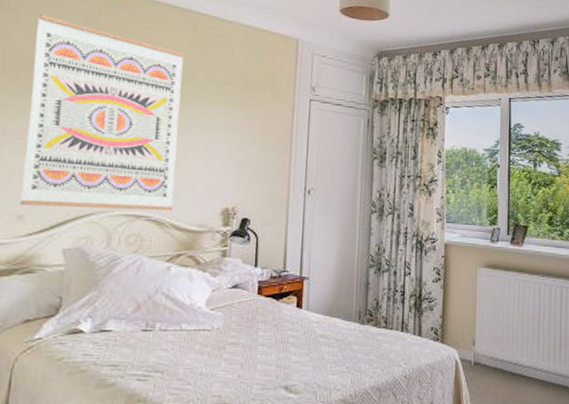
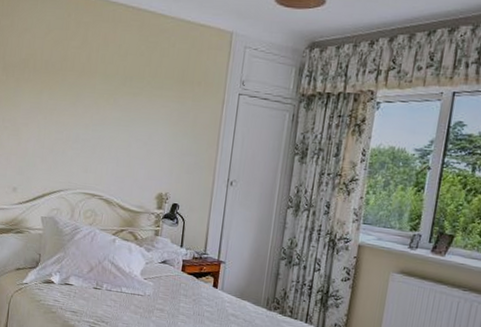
wall art: present [20,14,184,211] -> none [14,19,133,193]

